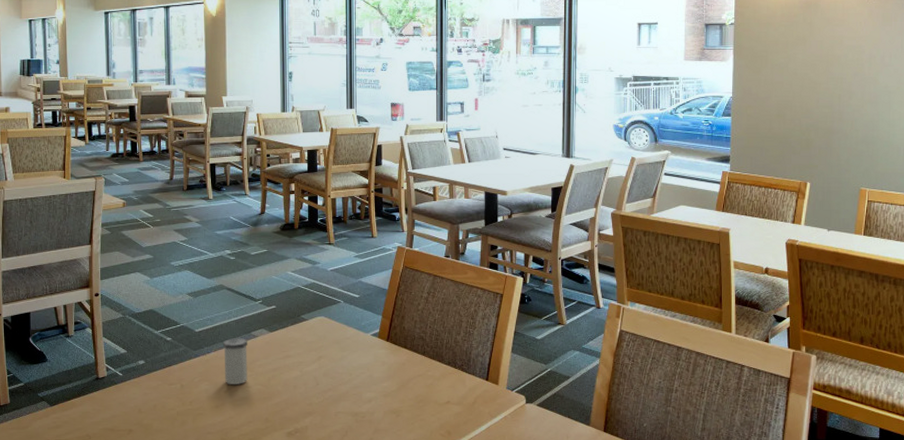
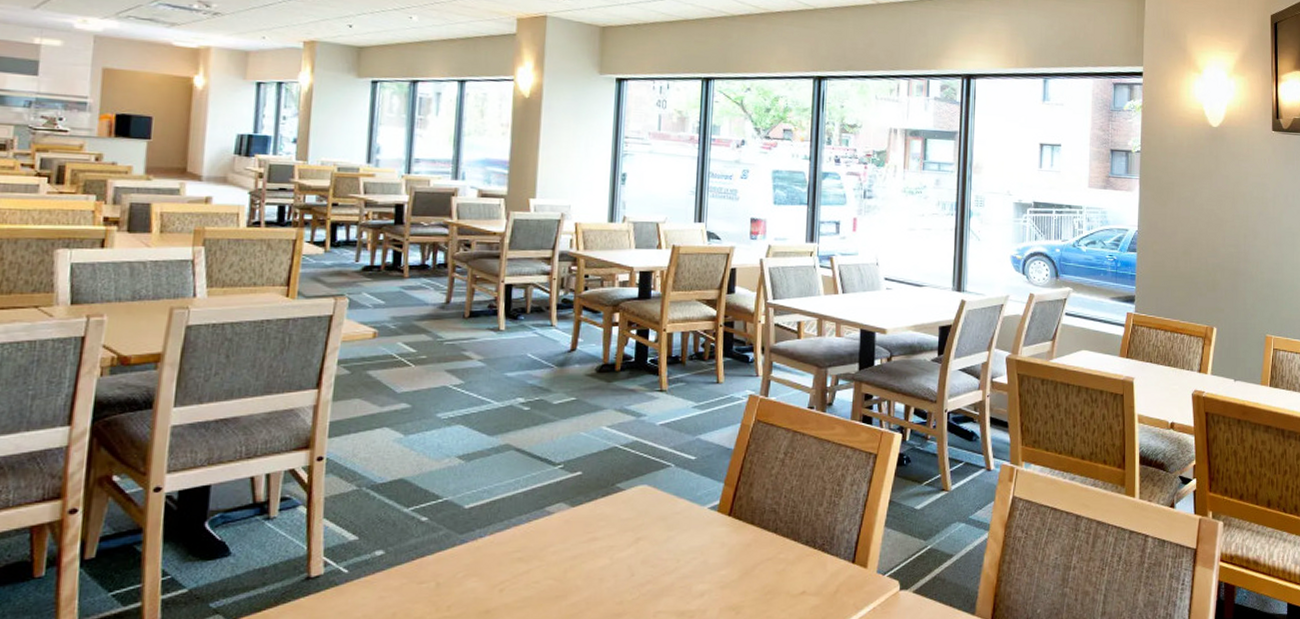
salt shaker: present [223,338,248,384] -> none [502,516,539,580]

